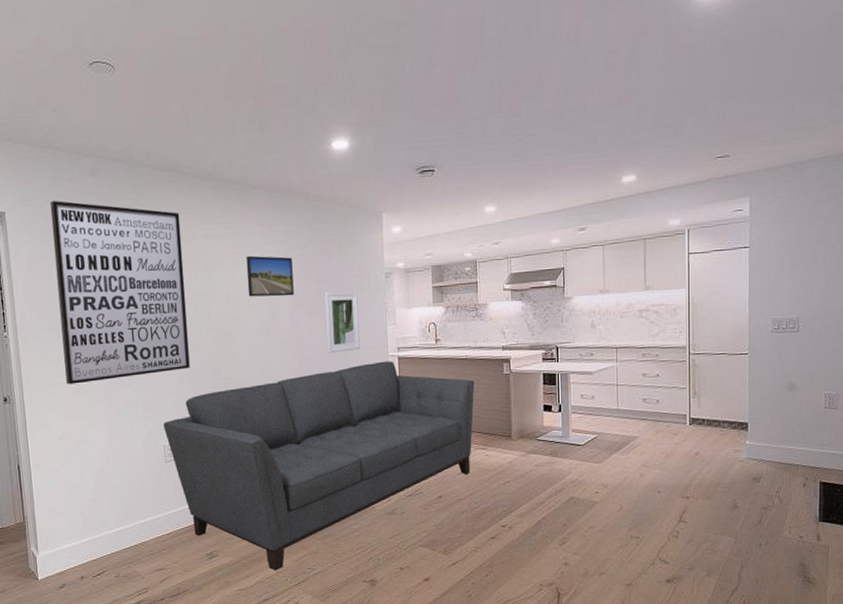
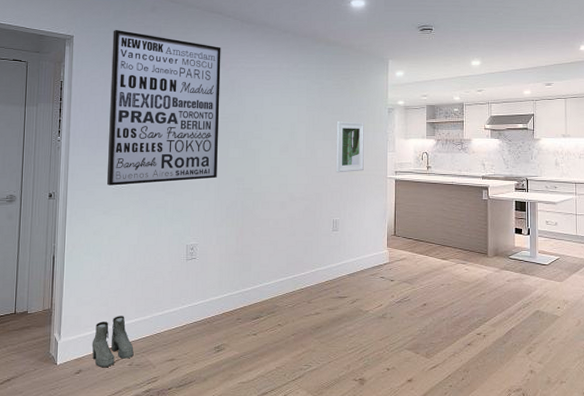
boots: none [72,526,119,581] -> present [91,316,134,368]
sofa: present [163,361,475,571] -> none [188,182,458,366]
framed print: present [245,255,294,297] -> none [273,86,312,122]

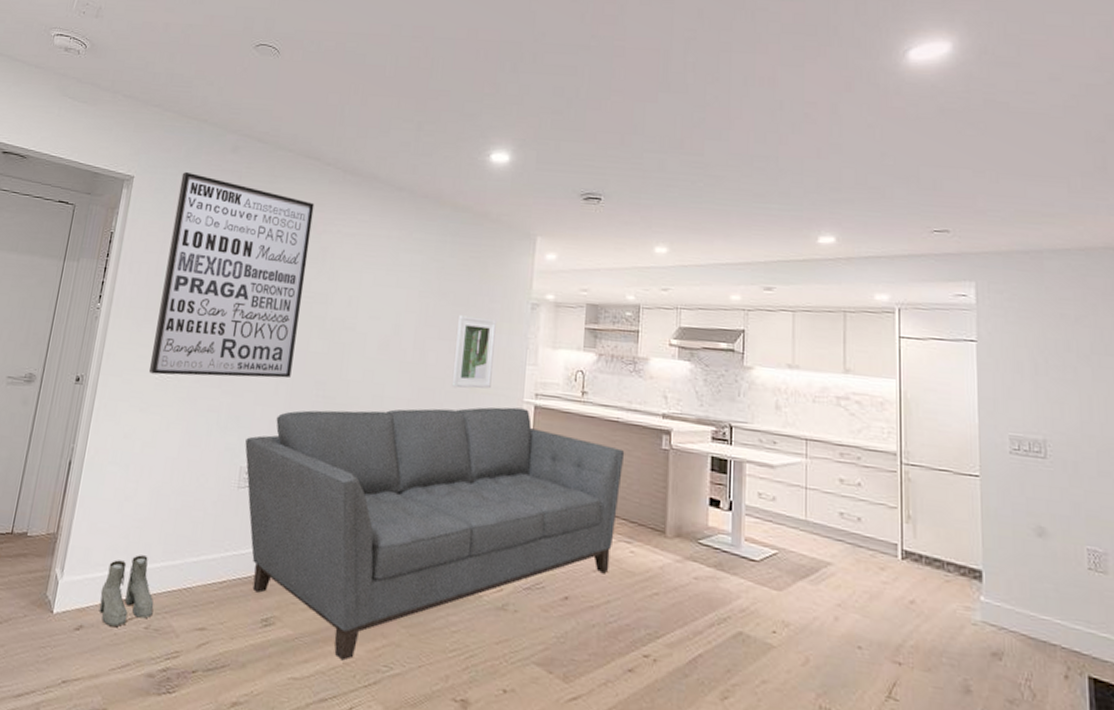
sofa: none [188,182,458,366] -> present [245,407,625,661]

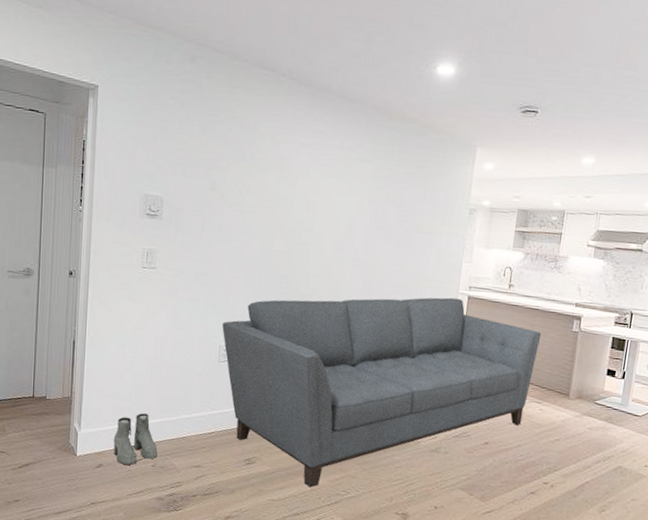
wall art: present [148,172,315,379] -> none [132,82,272,273]
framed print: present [451,315,496,389] -> none [397,219,438,282]

